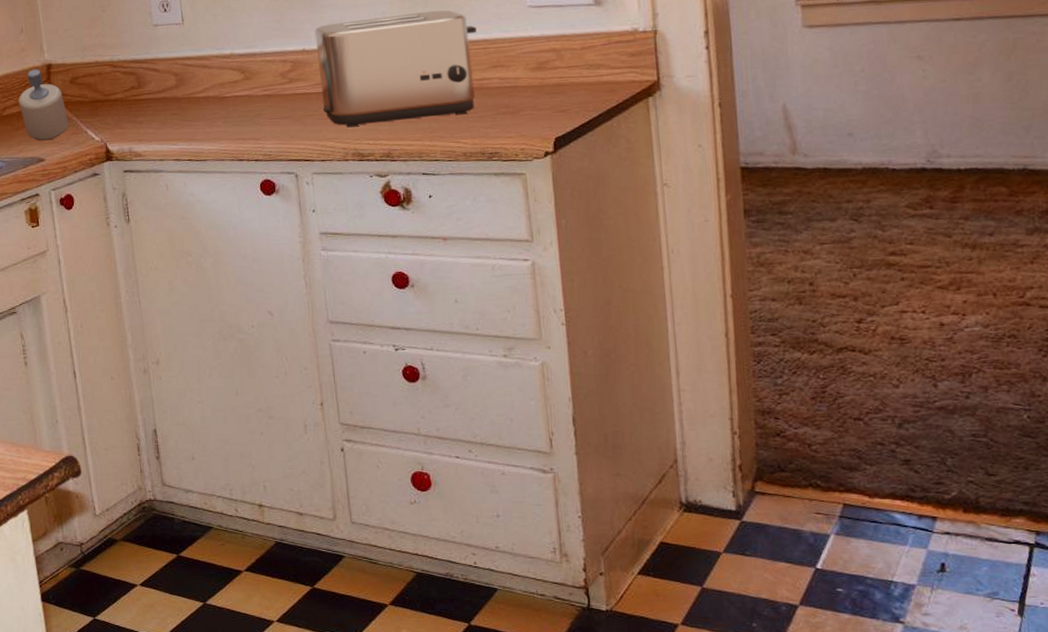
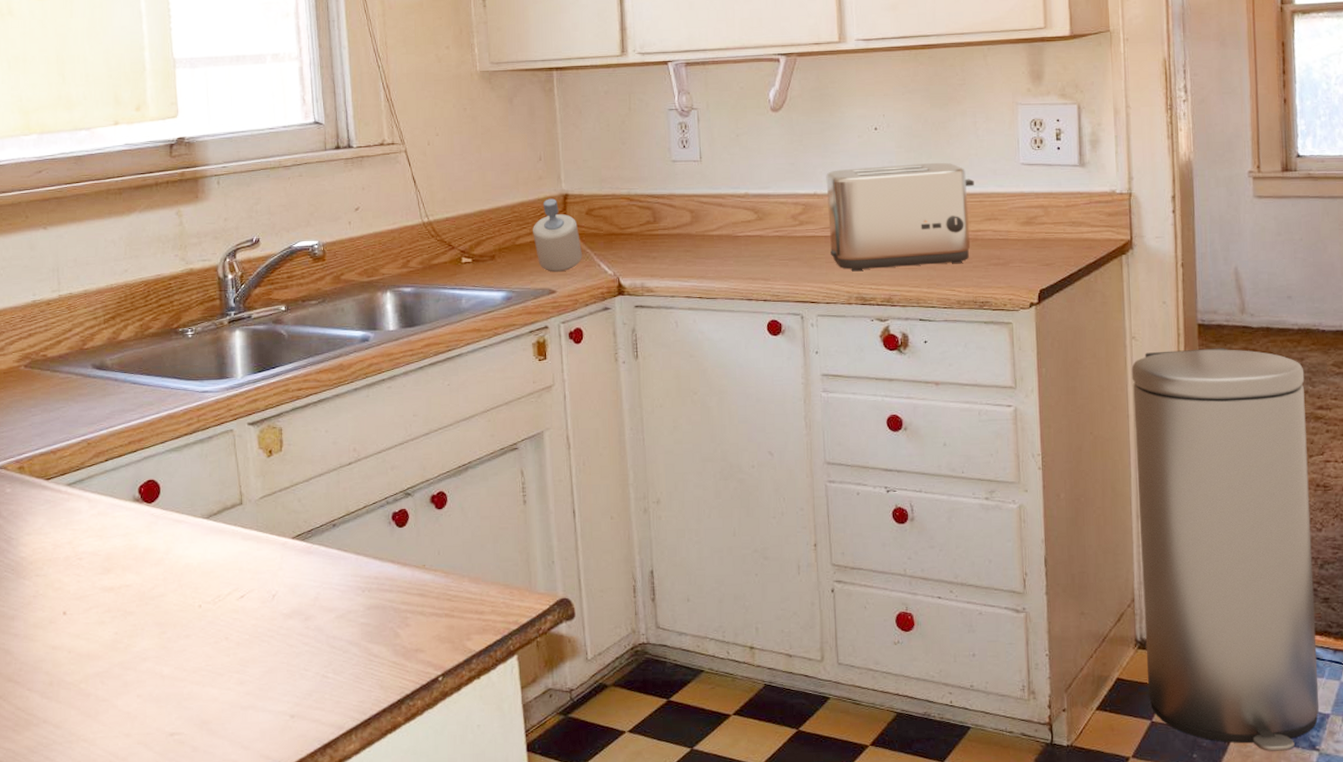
pedal bin: none [664,192,903,623] -> present [1131,348,1320,751]

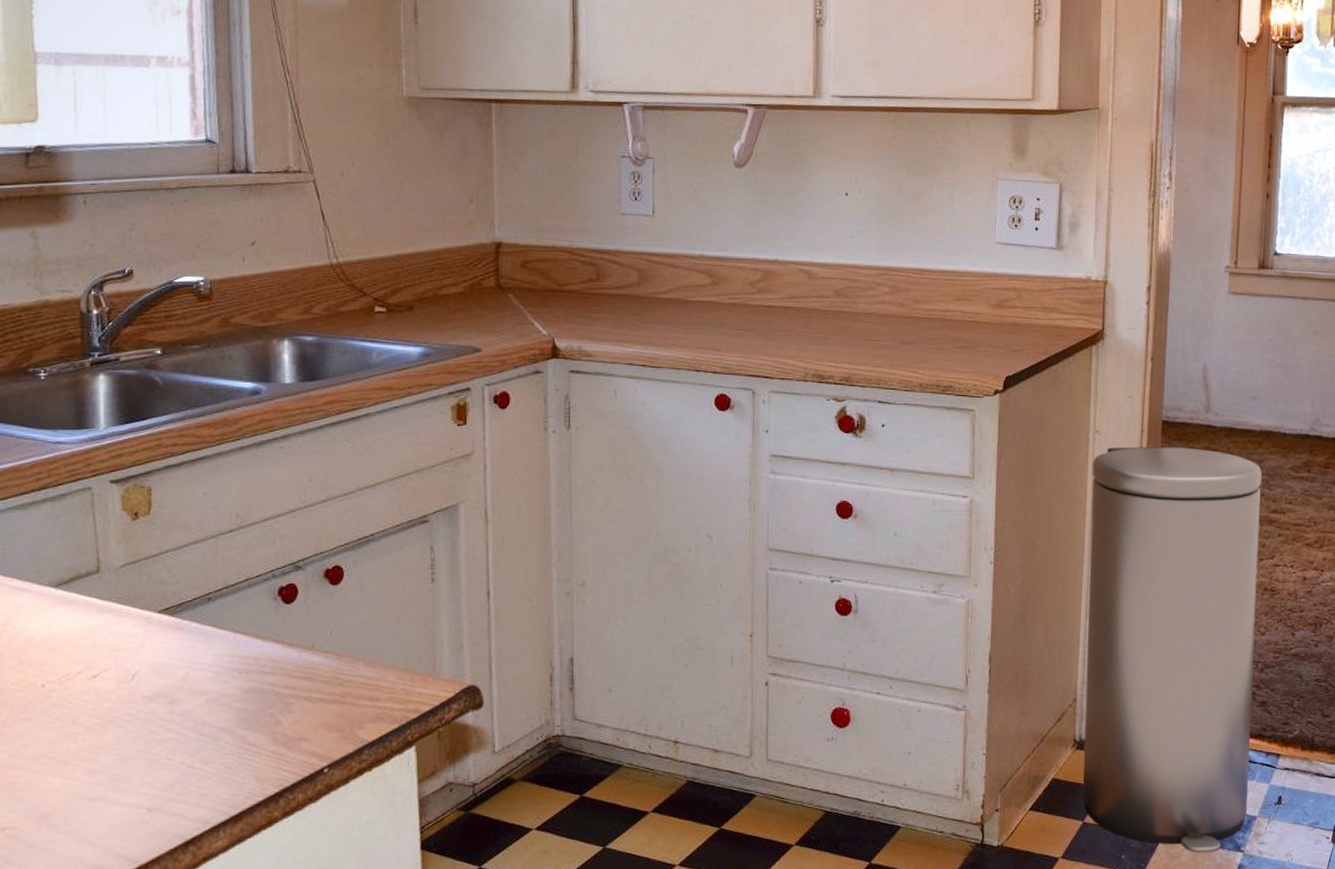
soap dispenser: present [533,198,583,272] -> none [458,246,515,329]
toaster: present [826,162,974,271] -> none [789,234,946,346]

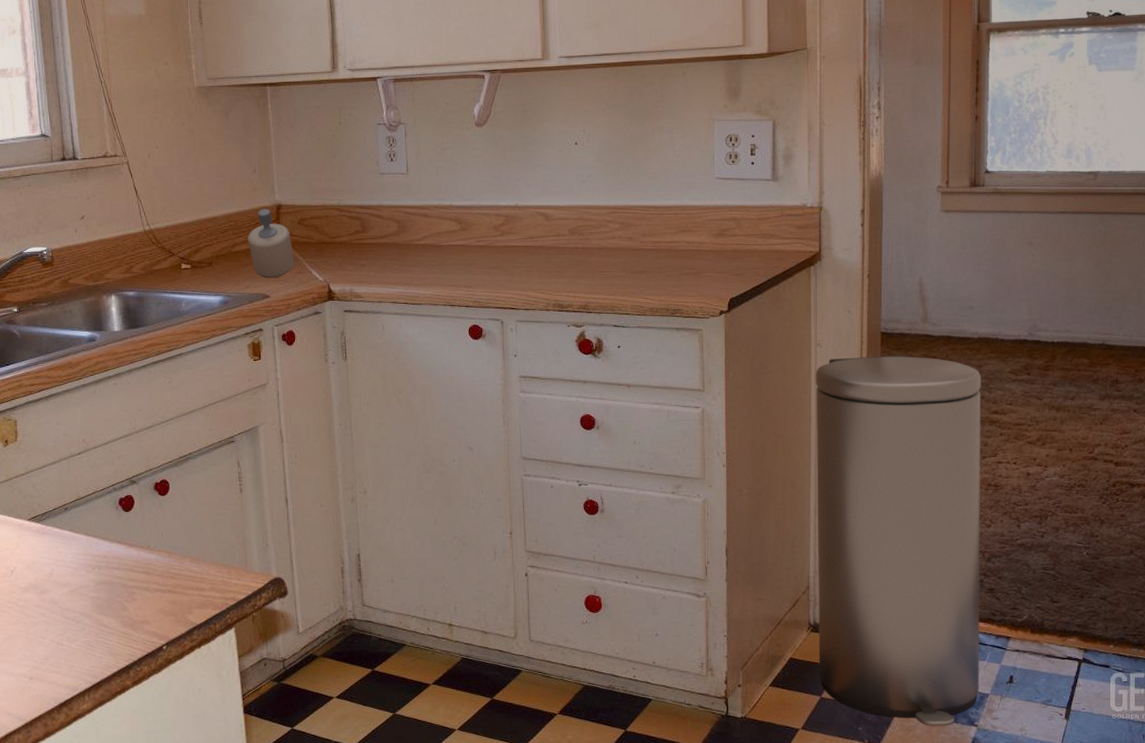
soap dispenser: none [458,246,515,329] -> present [248,209,295,278]

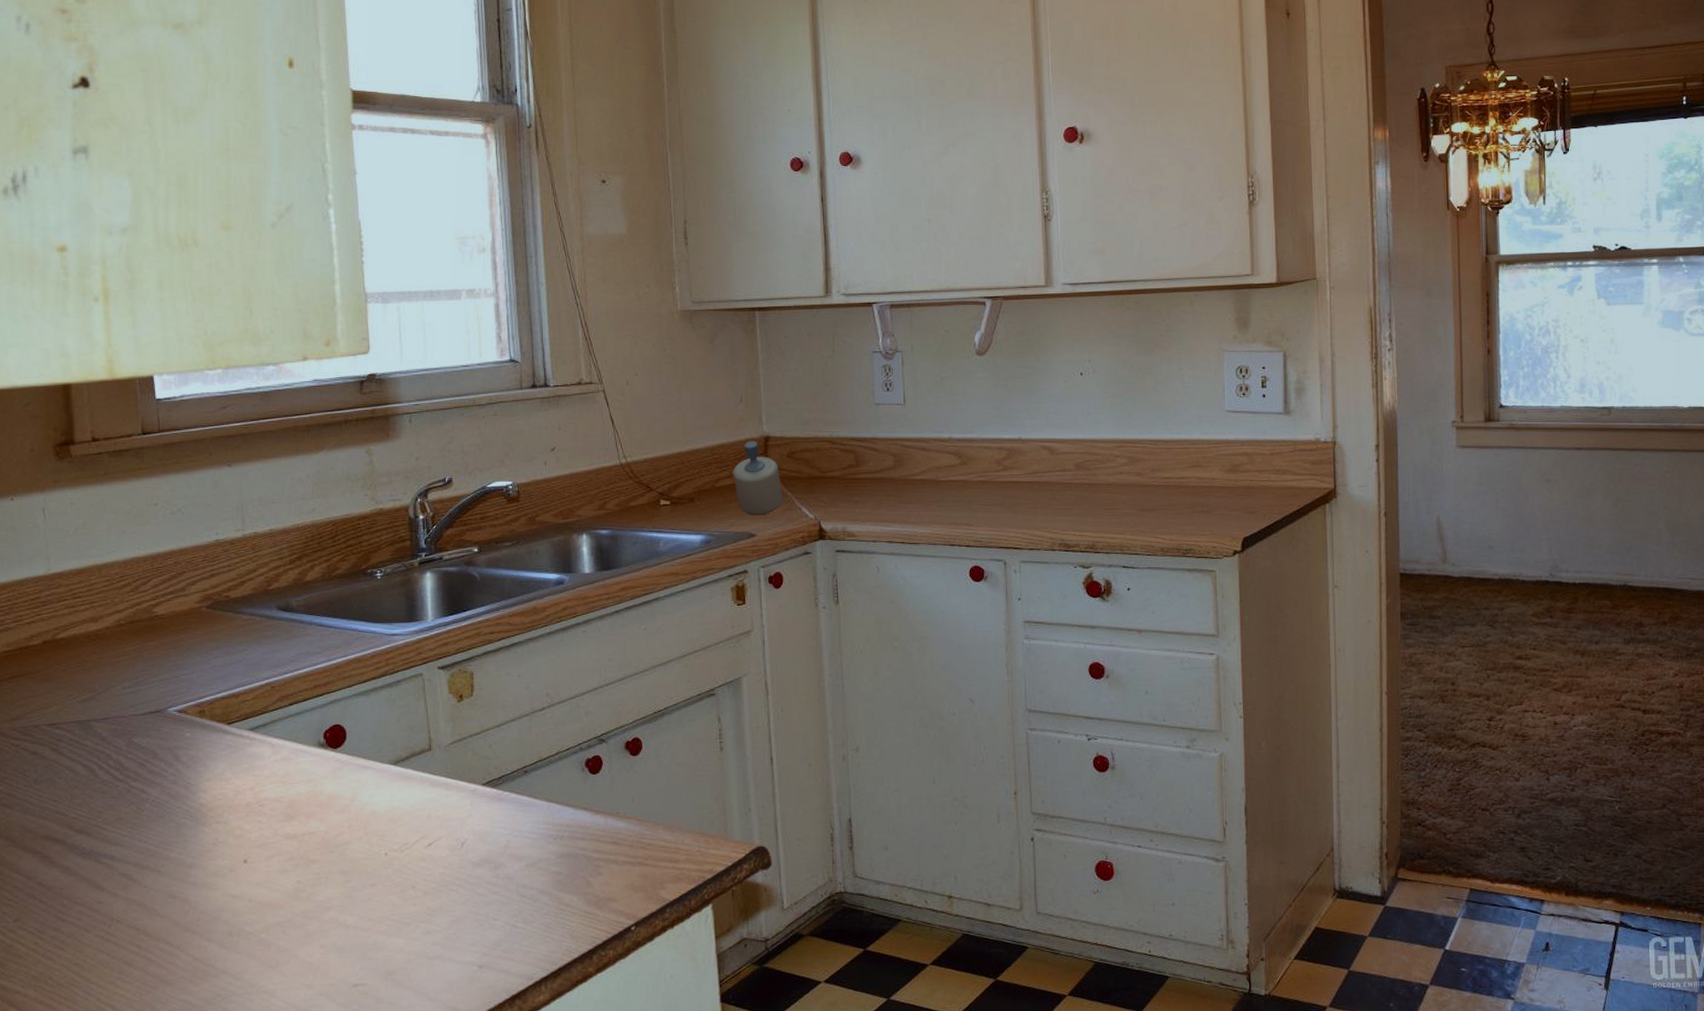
pedal bin: present [815,355,982,726] -> none [1333,597,1515,1000]

